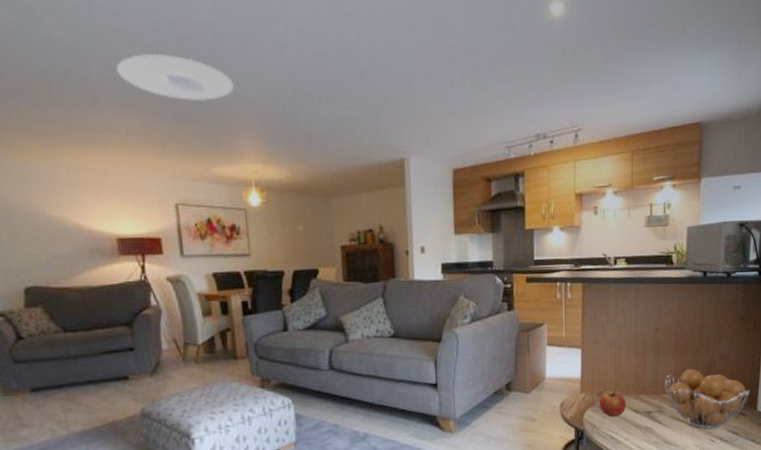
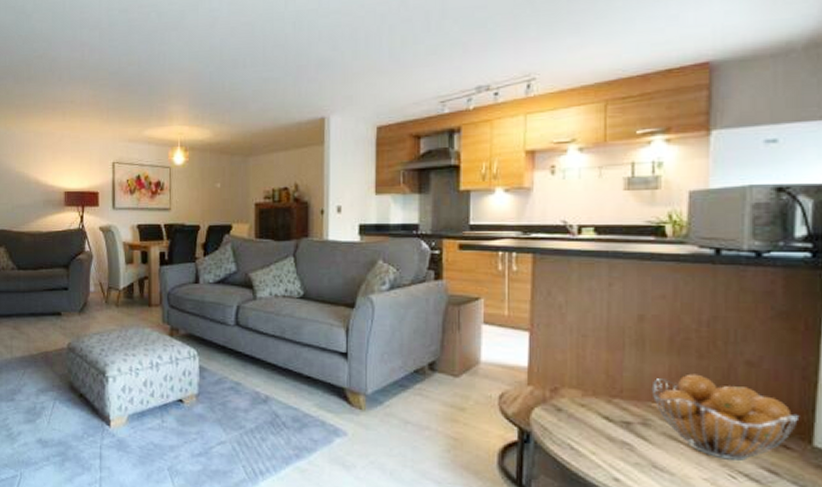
ceiling light: present [116,53,234,102] -> none [79,34,169,74]
apple: present [599,391,627,416] -> none [553,389,593,421]

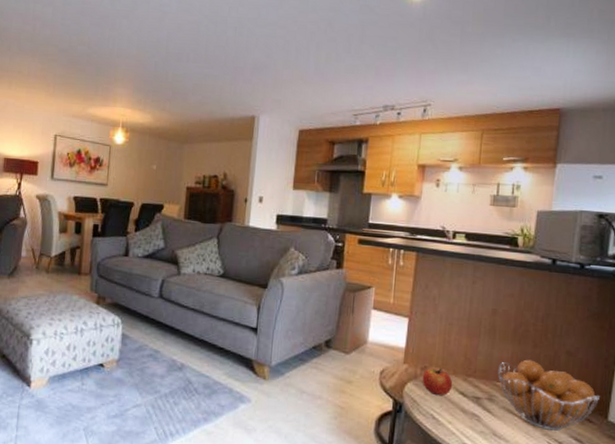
apple: none [553,389,593,421] -> present [422,368,453,395]

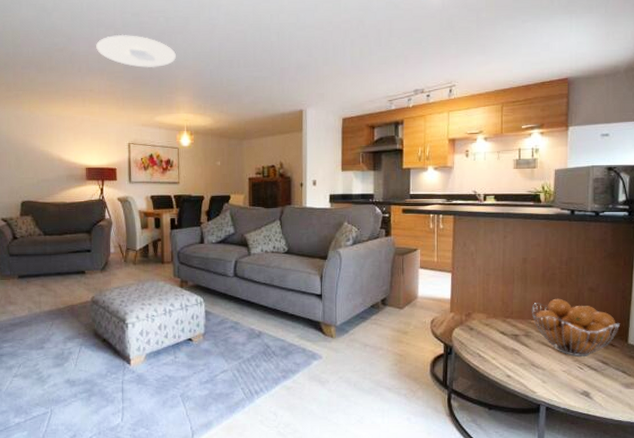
ceiling light: none [30,13,119,54] -> present [96,34,176,68]
apple: present [422,368,453,395] -> none [467,313,494,336]

